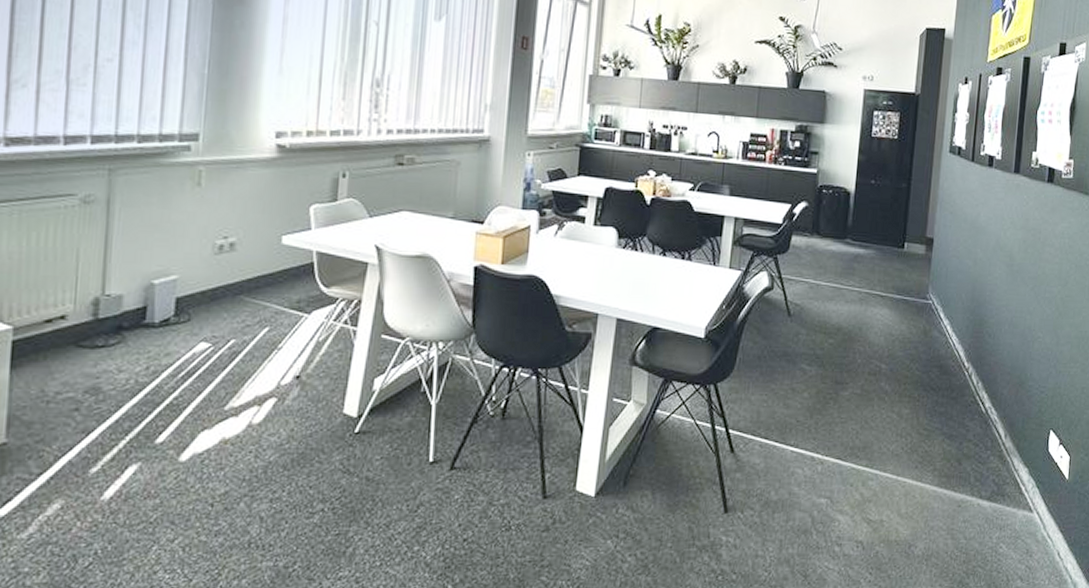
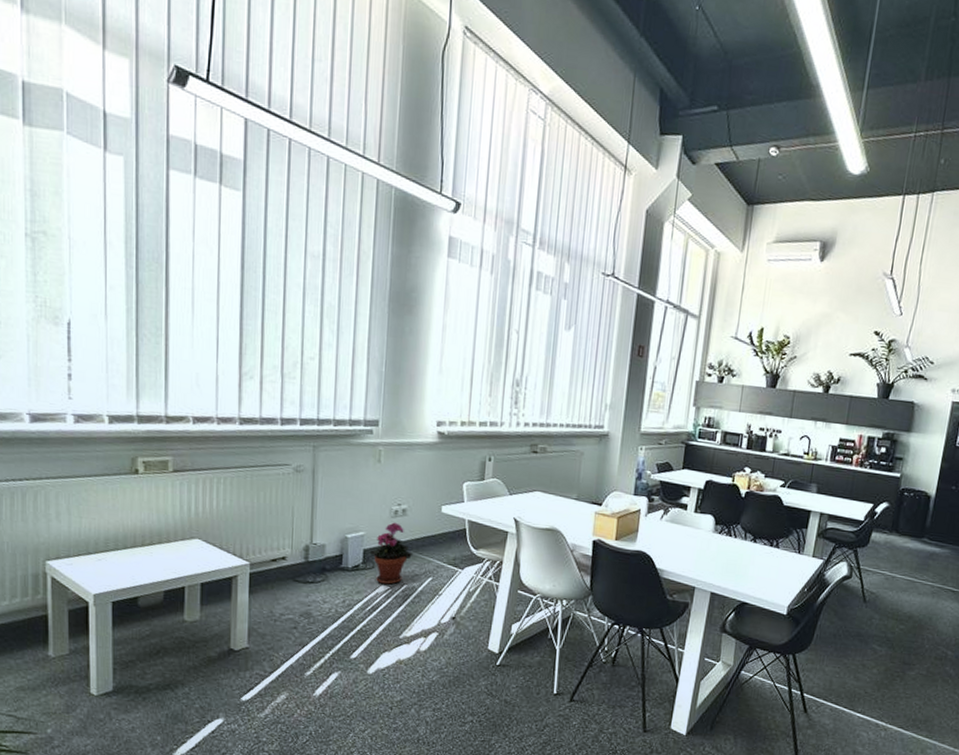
potted plant: none [184,260,243,341] -> present [369,522,412,585]

